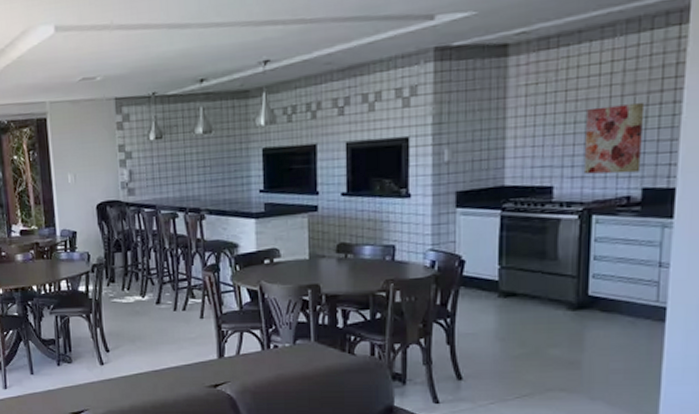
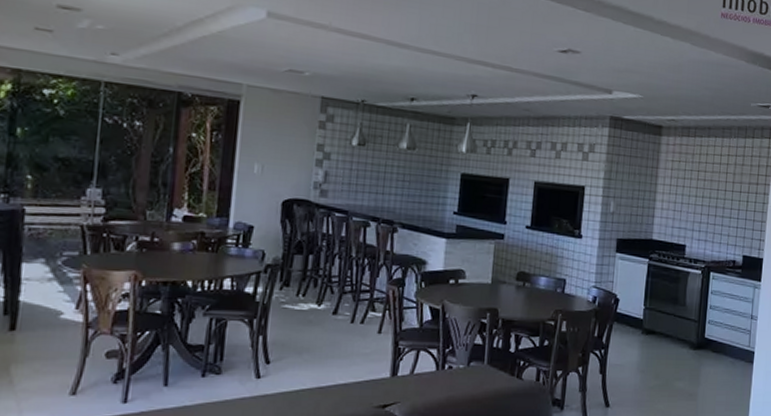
wall art: present [583,103,643,174] -> none [706,188,746,243]

